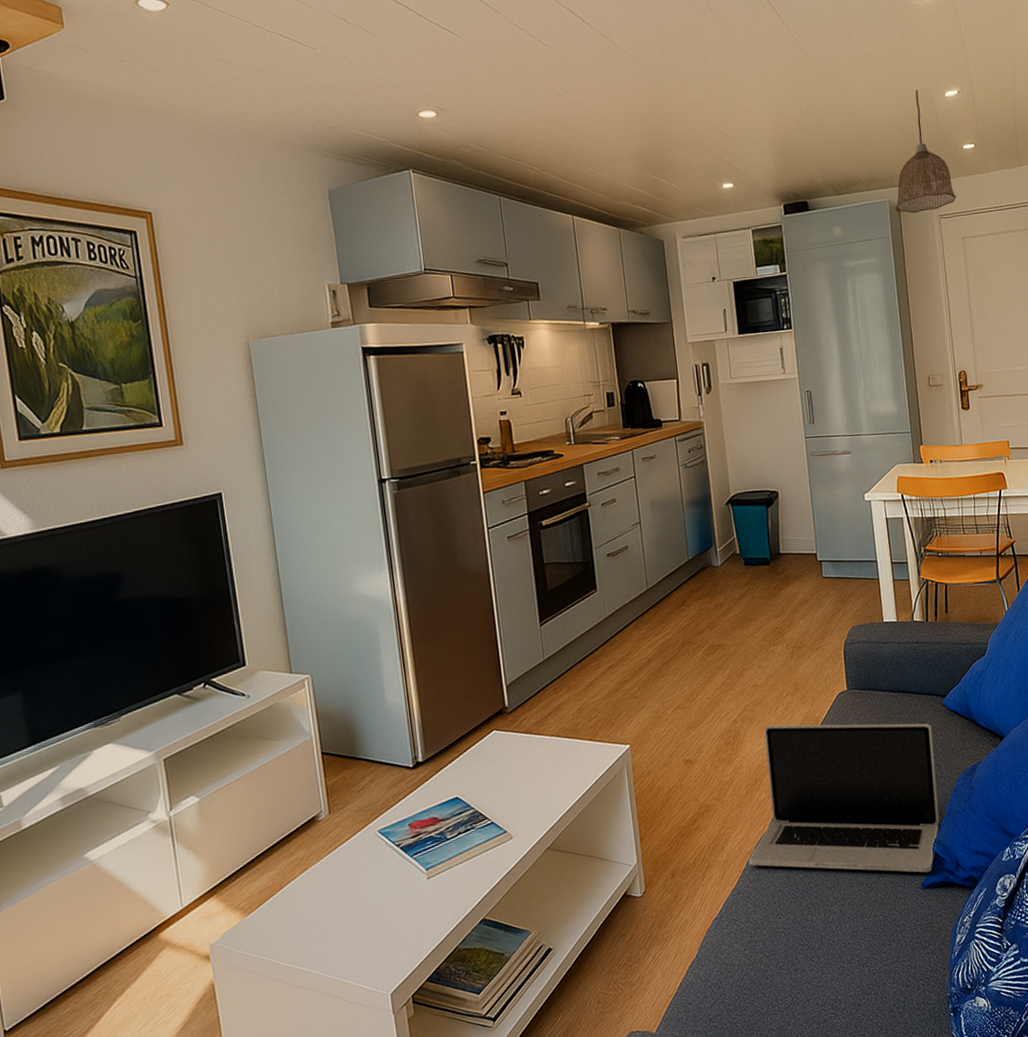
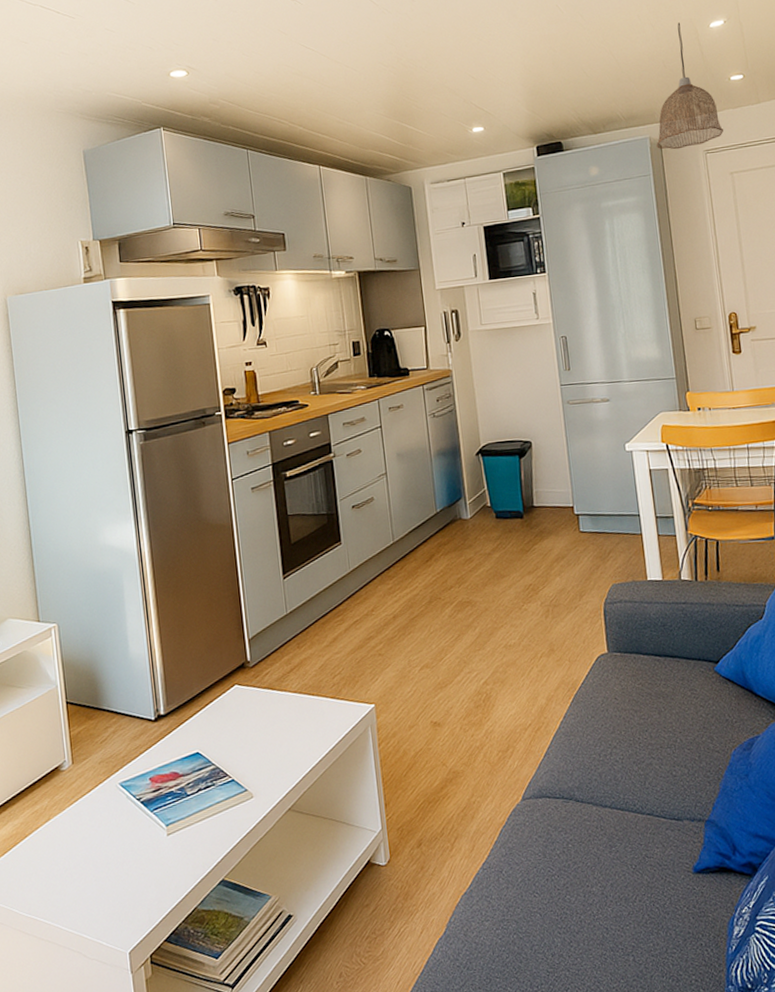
laptop: present [748,723,940,873] -> none [500,688,713,856]

